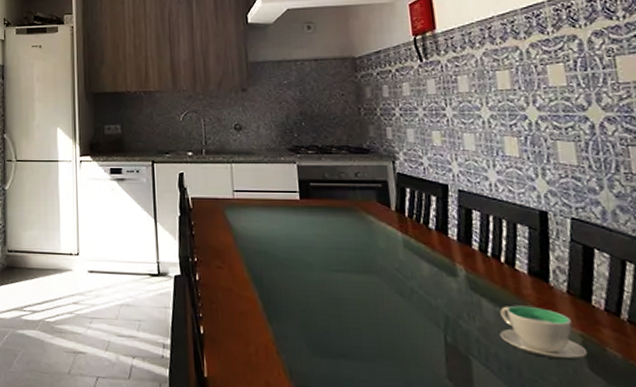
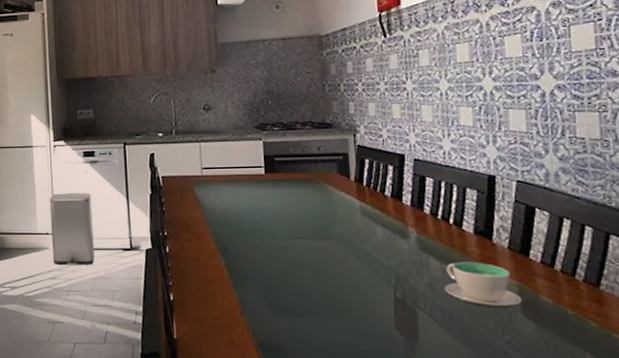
pedal bin: none [73,211,120,291] -> present [49,193,95,266]

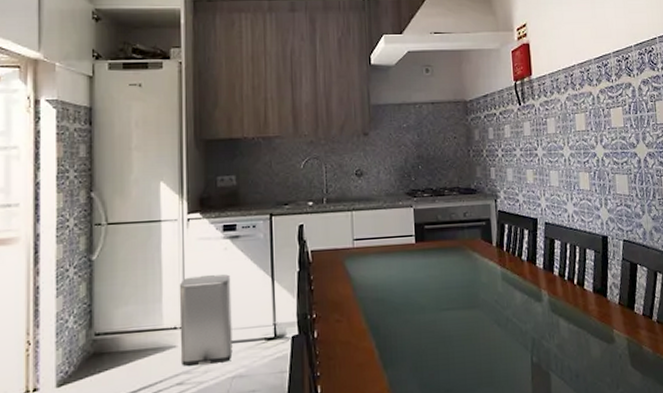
cup: present [444,262,523,308] -> none [571,319,631,363]

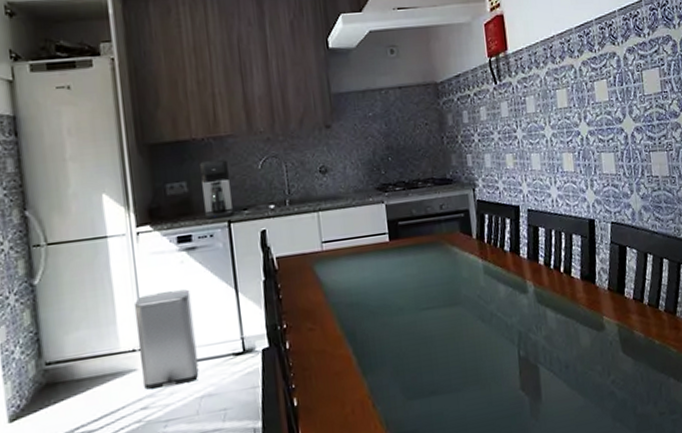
coffee maker: none [249,157,276,213] -> present [200,158,235,221]

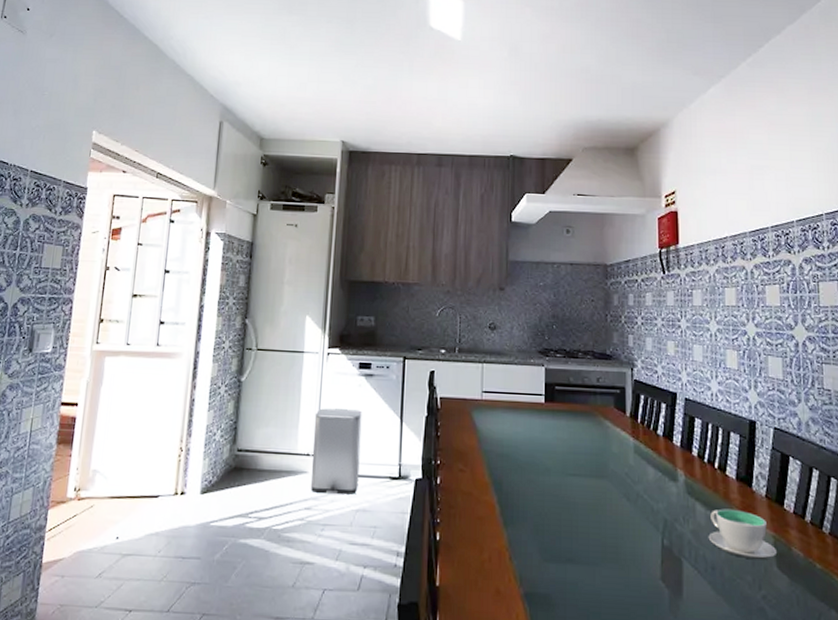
coffee maker: present [200,158,235,221] -> none [384,302,411,354]
cup: none [560,307,622,351] -> present [708,508,778,560]

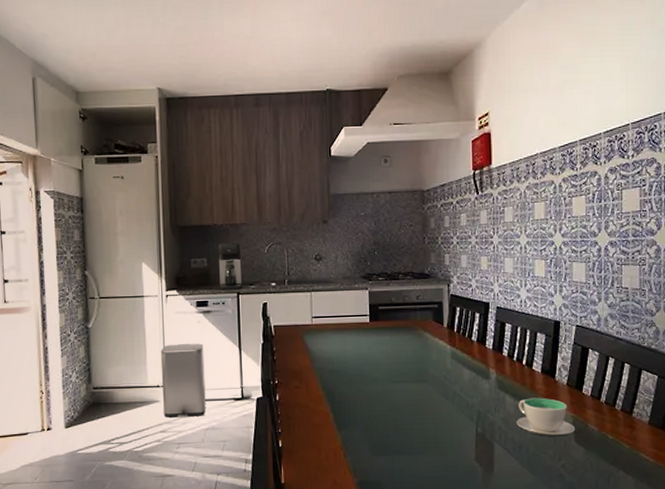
coffee maker: none [384,302,411,354] -> present [218,242,243,292]

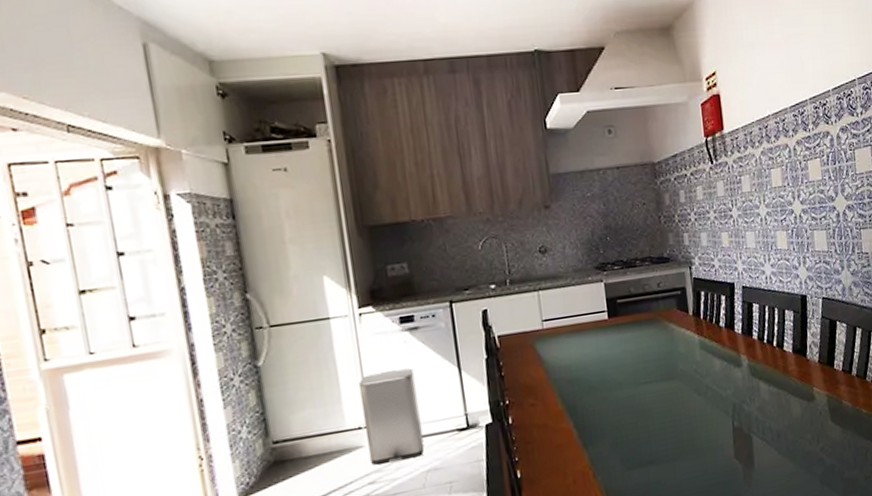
coffee maker: present [218,242,243,292] -> none [420,239,456,302]
cup: present [516,397,576,437] -> none [772,379,831,421]

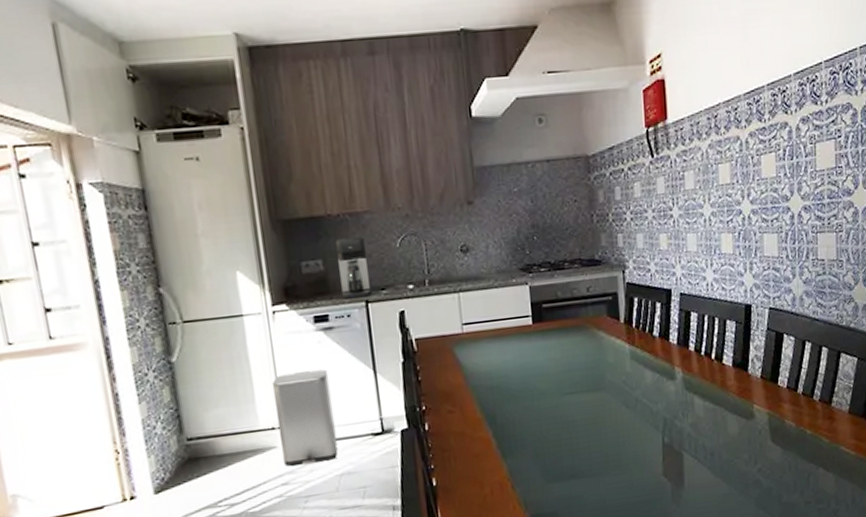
coffee maker: none [420,239,456,302] -> present [336,236,372,301]

